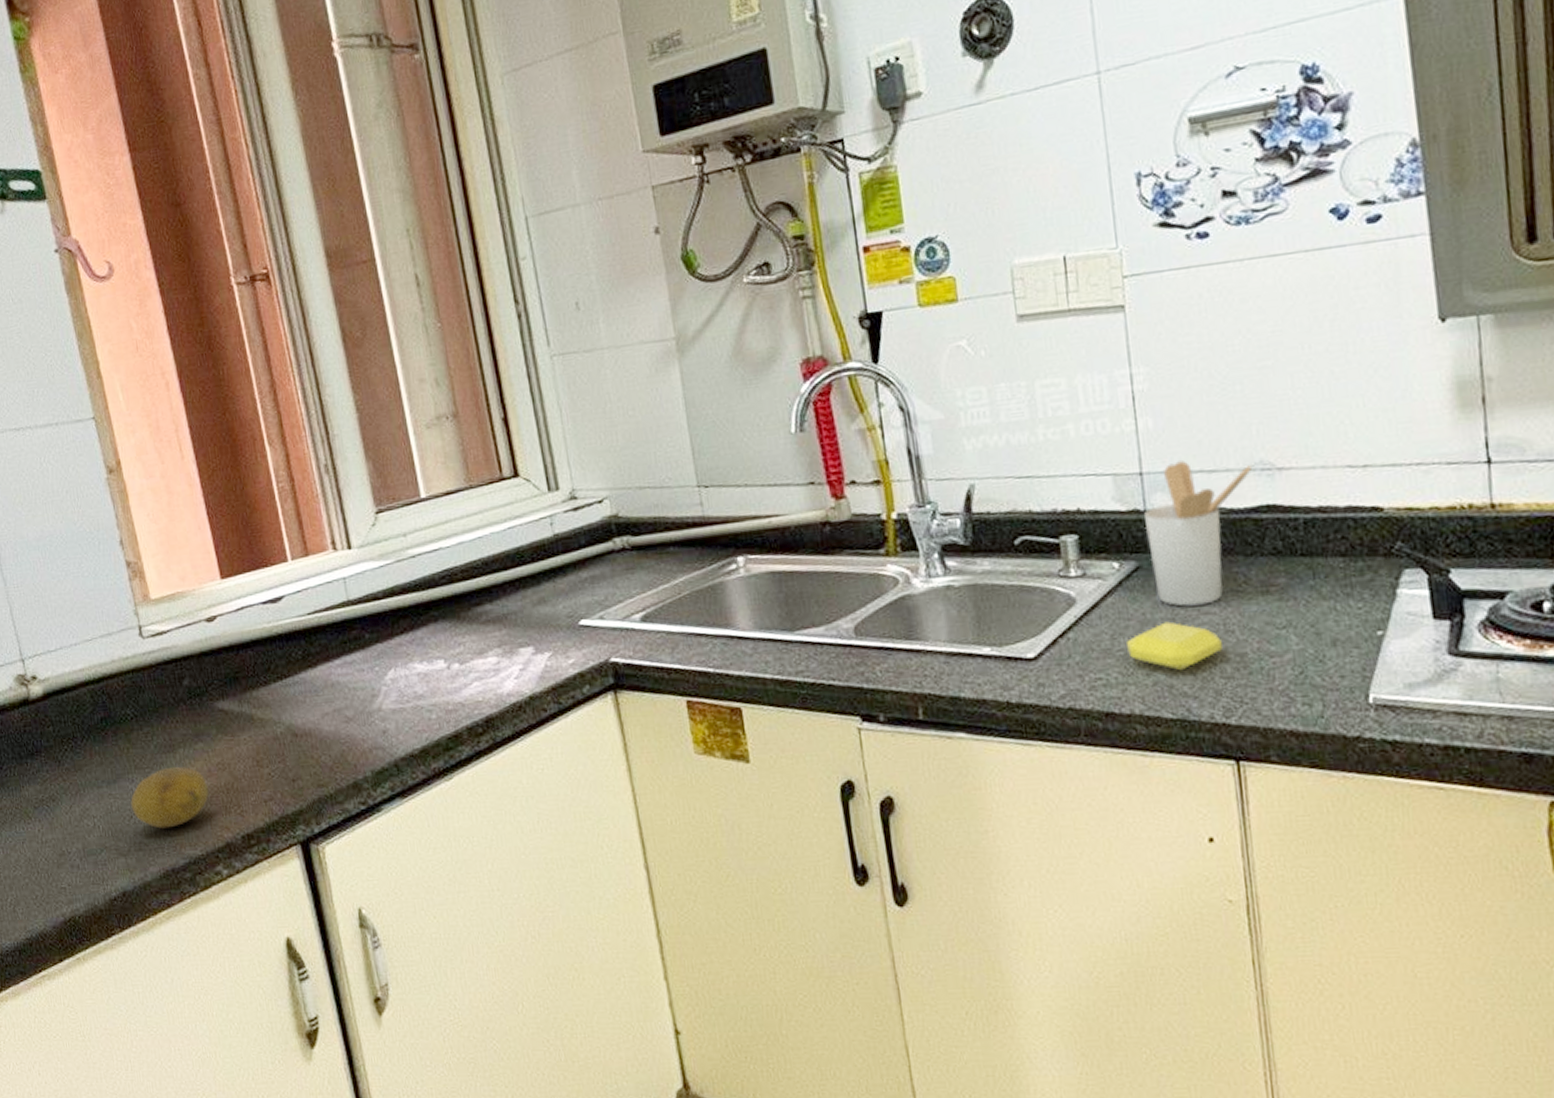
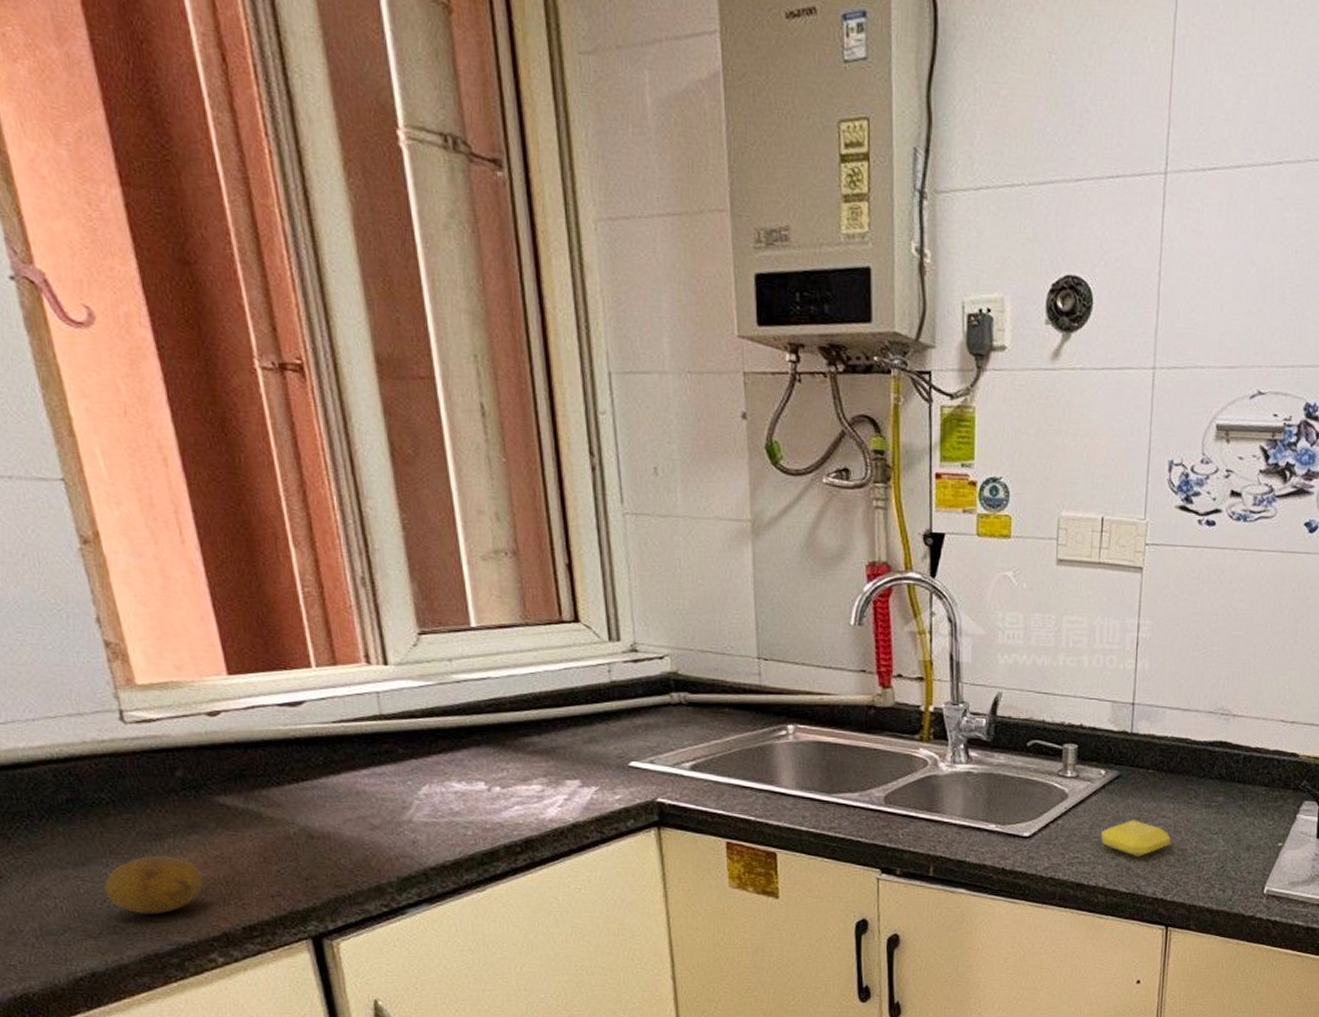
utensil holder: present [1144,461,1252,607] -> none [1129,698,1214,810]

